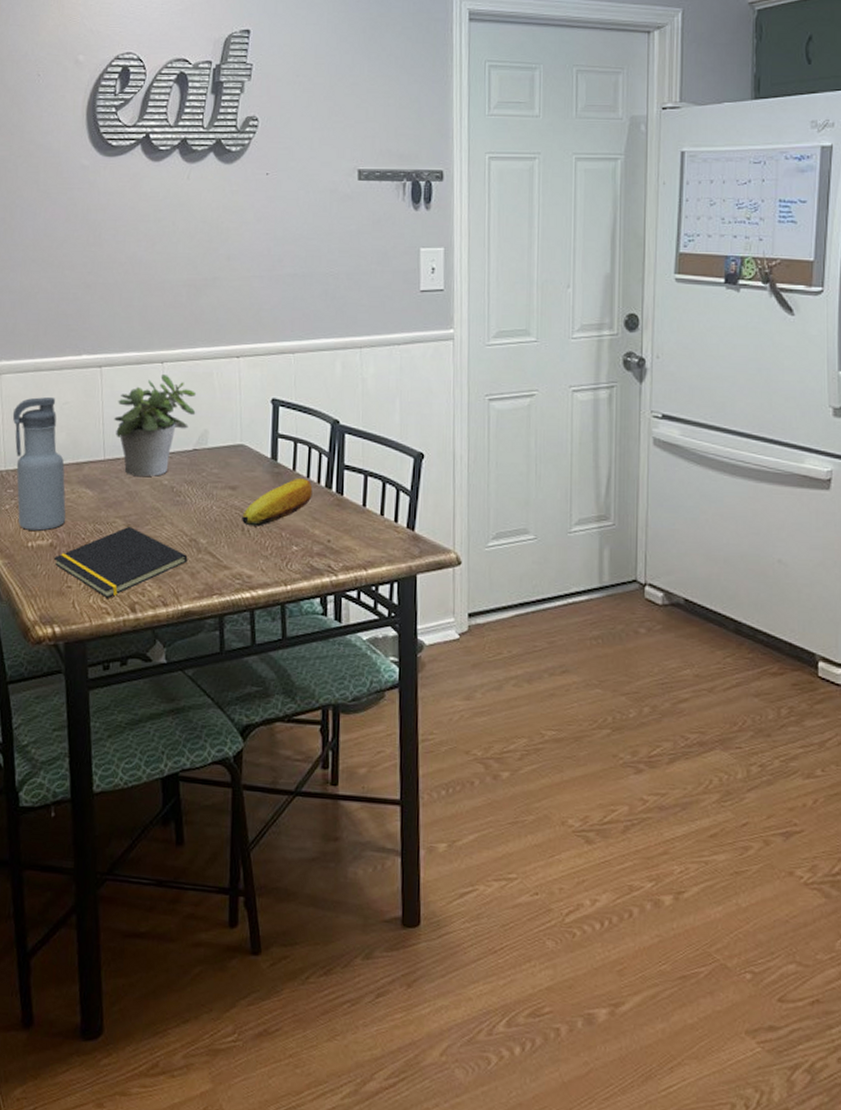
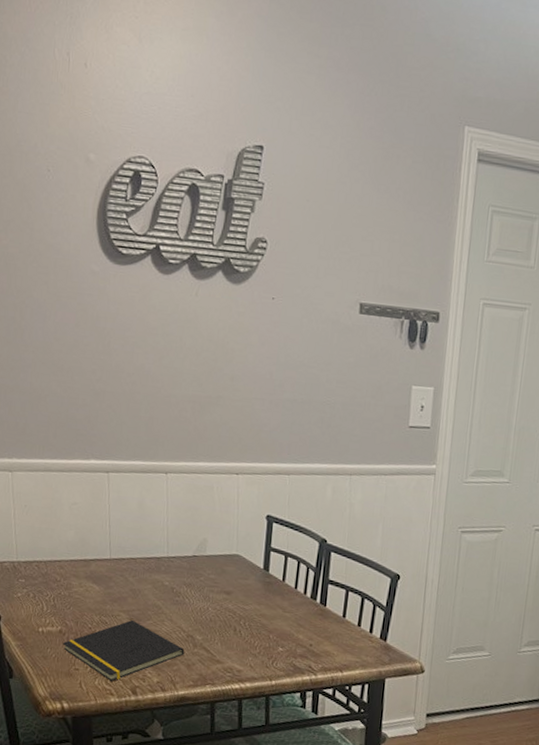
water bottle: present [12,397,66,531] -> none [23,496,74,619]
potted plant: present [114,375,197,477] -> none [120,484,198,578]
fruit: present [242,477,313,527] -> none [234,588,299,628]

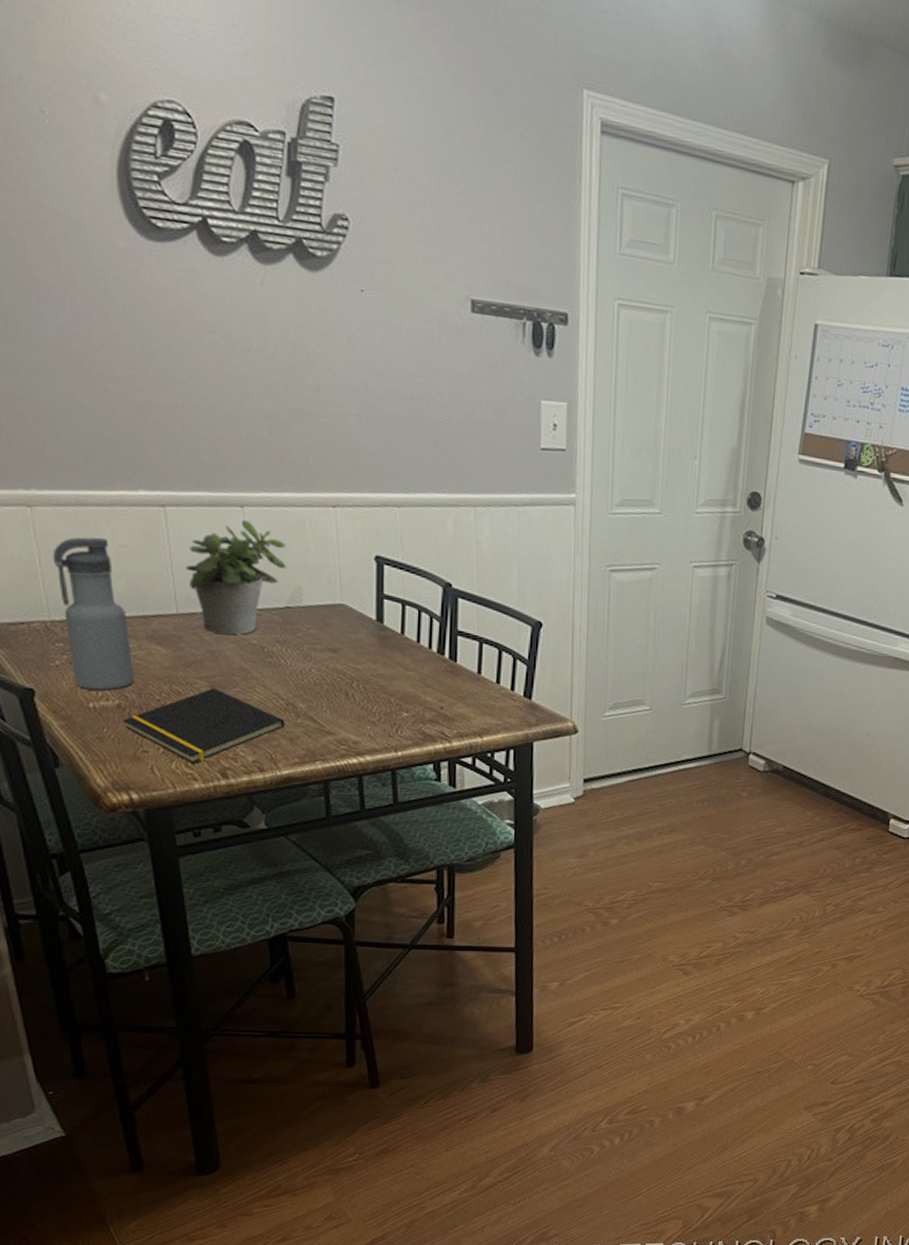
water bottle: none [23,496,74,619] -> present [52,537,135,691]
potted plant: none [120,484,198,578] -> present [186,520,287,635]

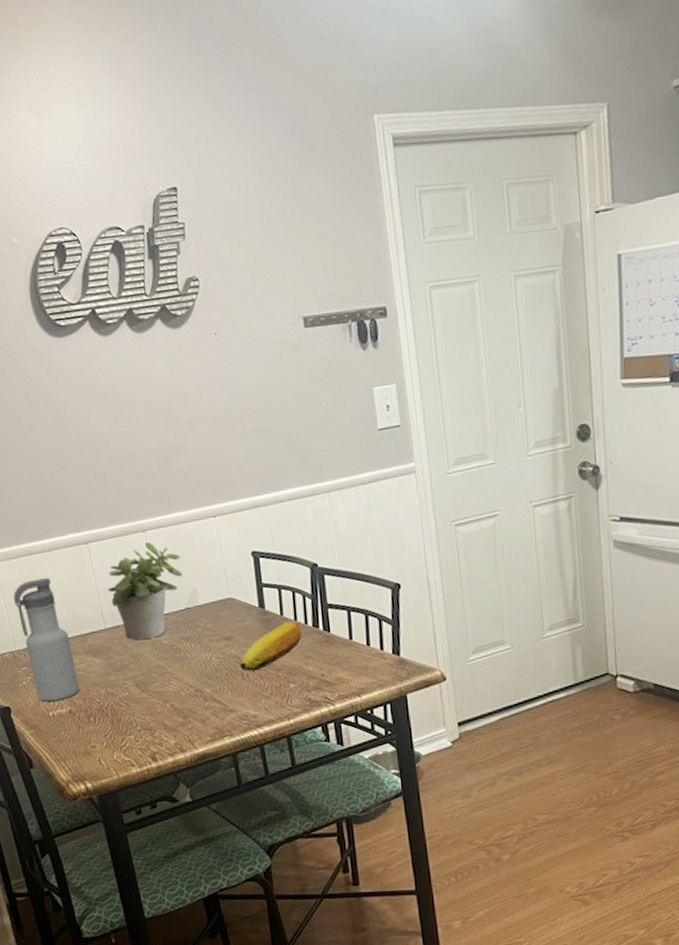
notepad: present [122,687,285,764] -> none [74,685,197,752]
fruit: none [345,642,423,692] -> present [240,621,302,671]

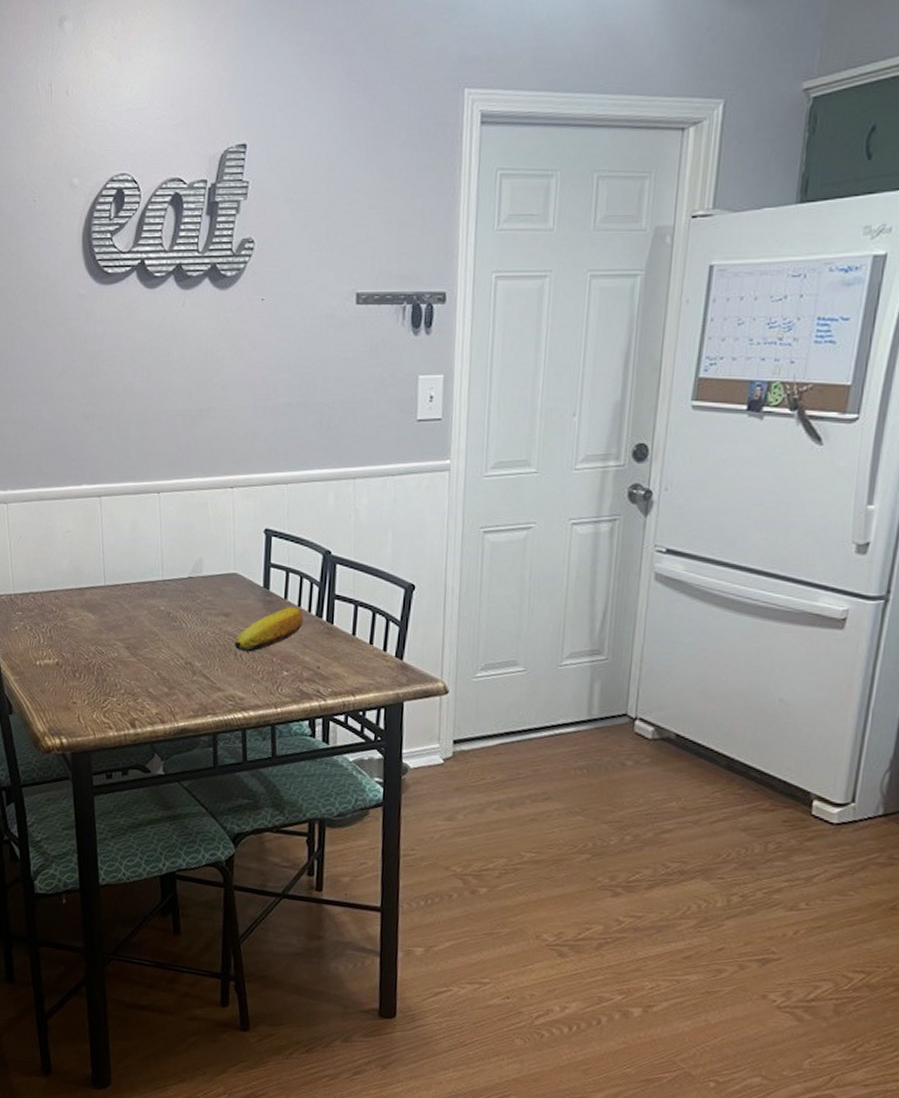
water bottle: present [13,578,80,702] -> none [19,525,71,651]
potted plant: present [108,542,183,640] -> none [113,504,192,602]

